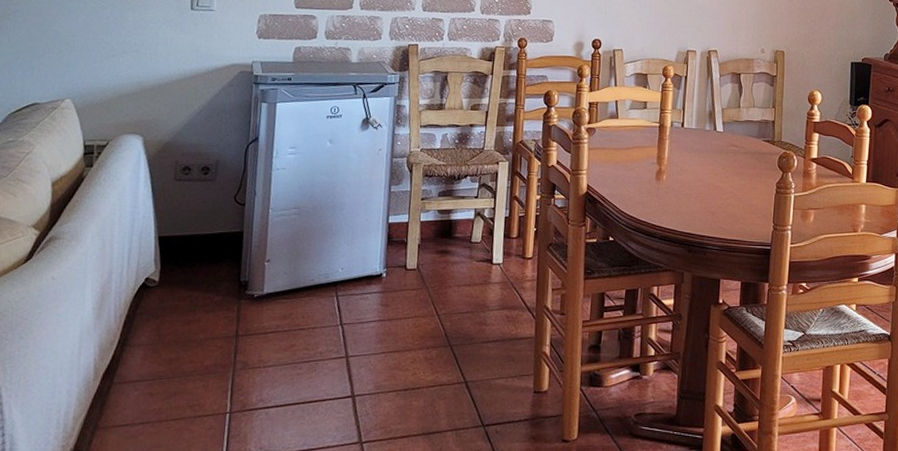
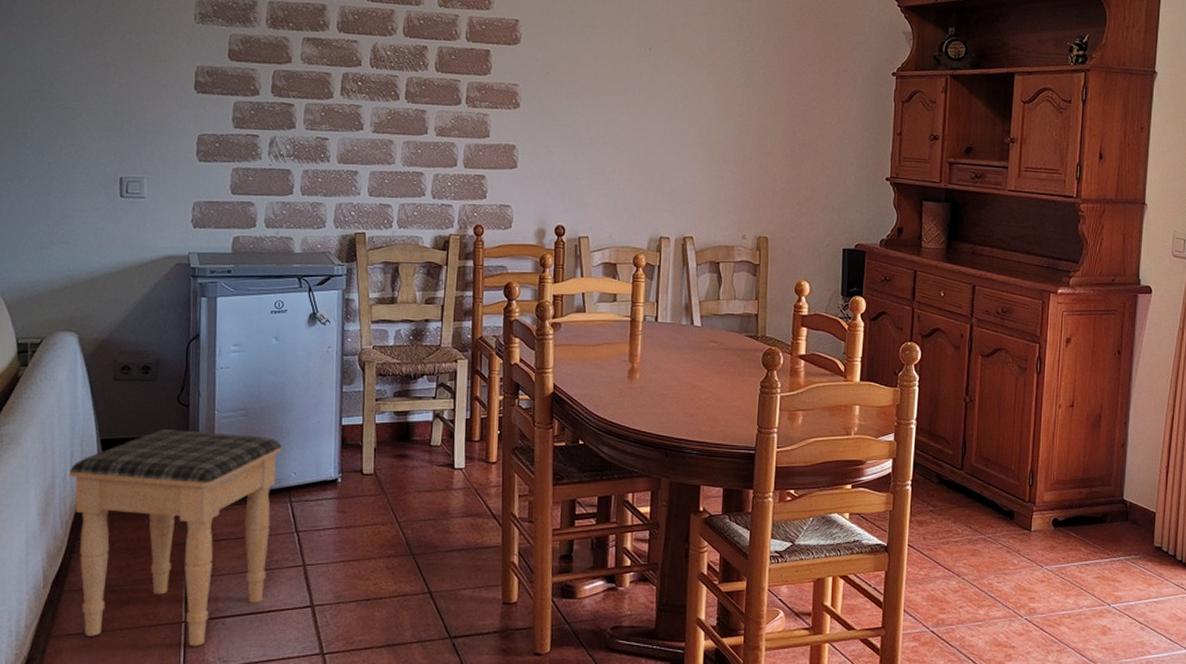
footstool: none [126,227,331,437] -> present [70,429,282,647]

